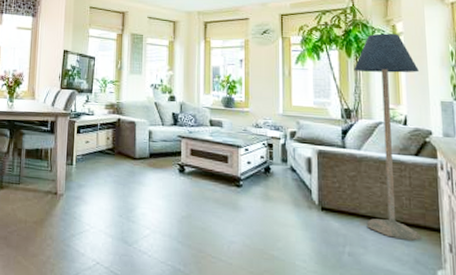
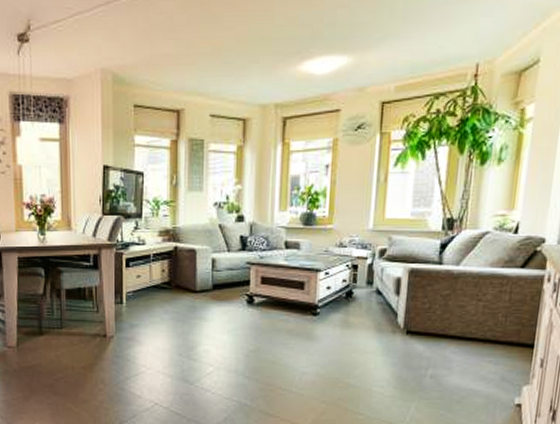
floor lamp: present [354,33,423,241] -> none [454,120,544,359]

